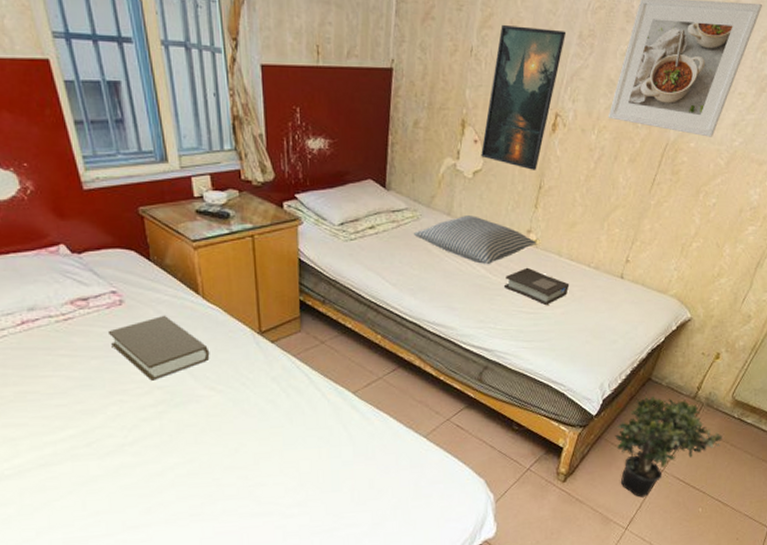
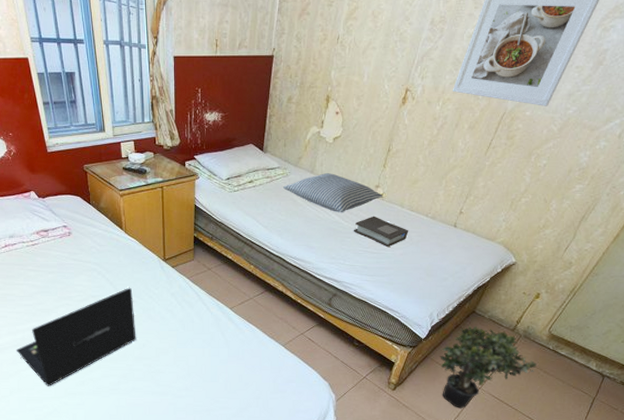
laptop: none [43,372,225,520] -> present [16,287,136,386]
book: present [107,315,210,381] -> none [60,244,128,291]
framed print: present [481,24,567,170] -> none [341,15,420,136]

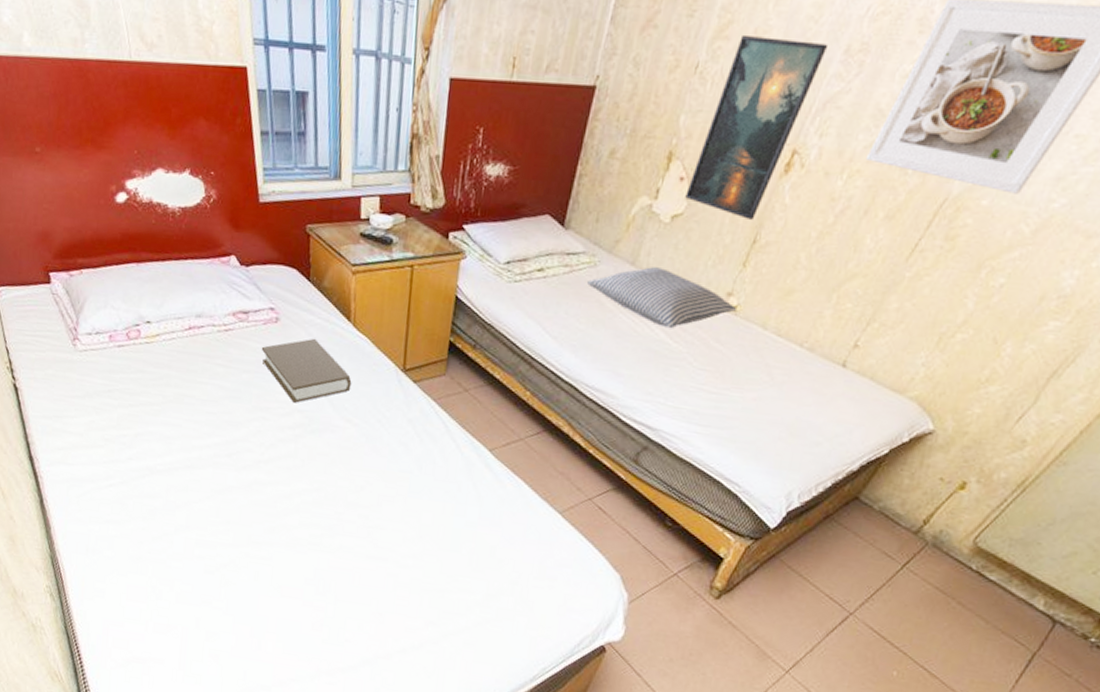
laptop: present [16,287,136,386] -> none [188,403,355,529]
book: none [60,244,128,291] -> present [261,338,352,403]
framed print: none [341,15,420,136] -> present [685,34,829,220]
book: present [353,216,409,248] -> none [684,337,771,387]
potted plant: present [440,325,537,408] -> none [791,517,948,640]

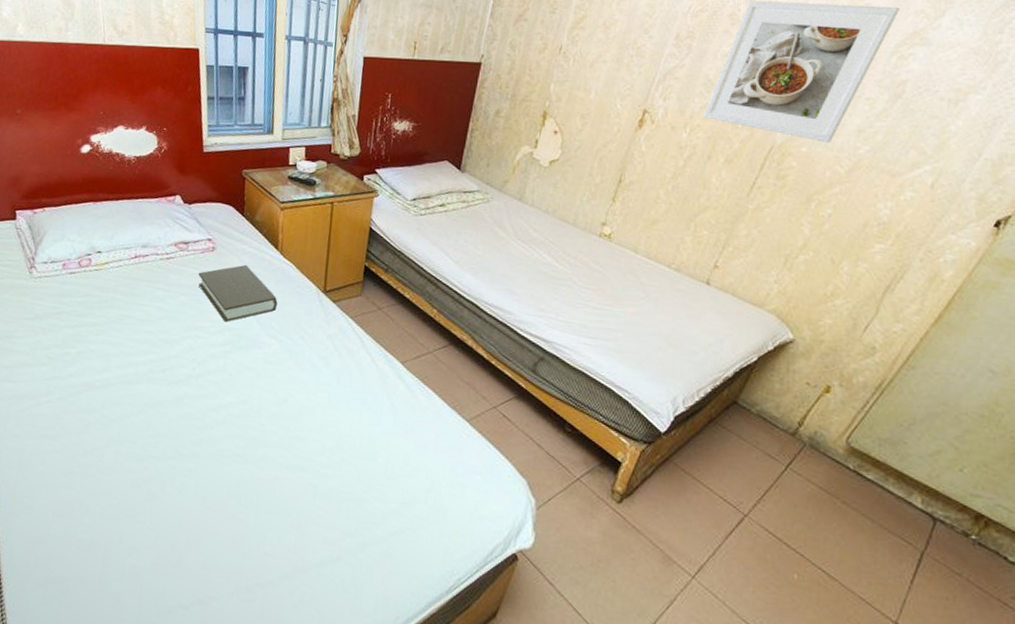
pillow: present [587,267,736,328] -> none [482,202,610,253]
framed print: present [685,34,829,220] -> none [560,25,663,164]

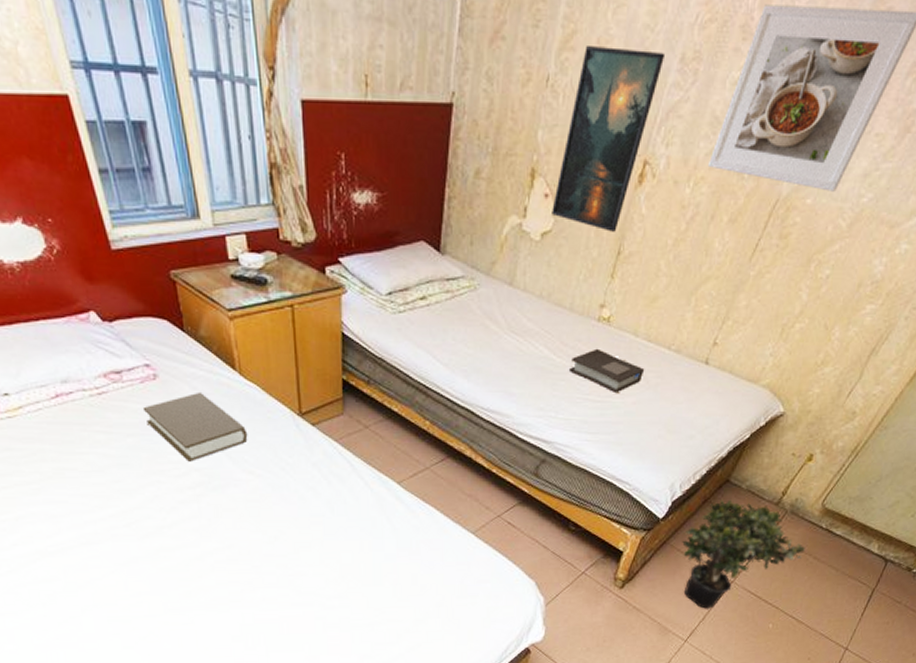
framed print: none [560,25,663,164] -> present [552,44,666,232]
book: none [570,260,645,303] -> present [568,348,645,394]
potted plant: none [687,421,831,543] -> present [682,499,805,609]

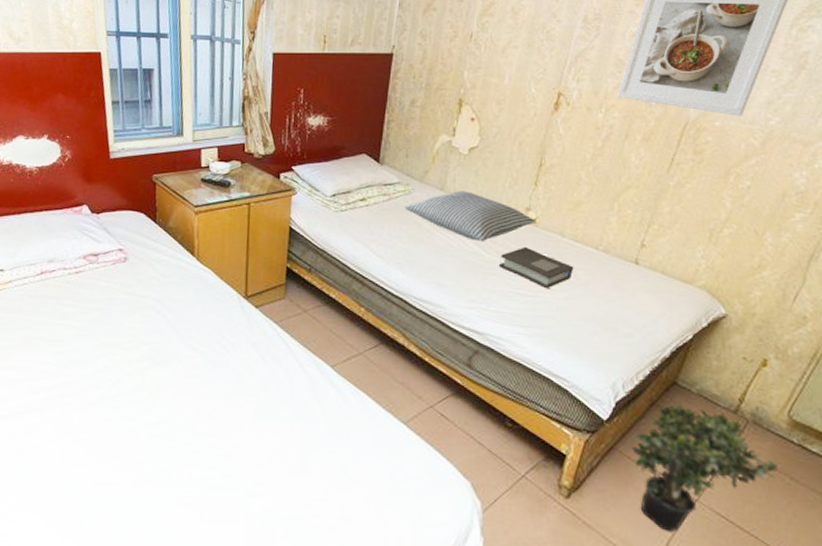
book: present [142,391,248,462] -> none [110,273,197,336]
pillow: none [470,286,609,343] -> present [405,191,536,241]
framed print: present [552,44,666,232] -> none [478,12,570,148]

